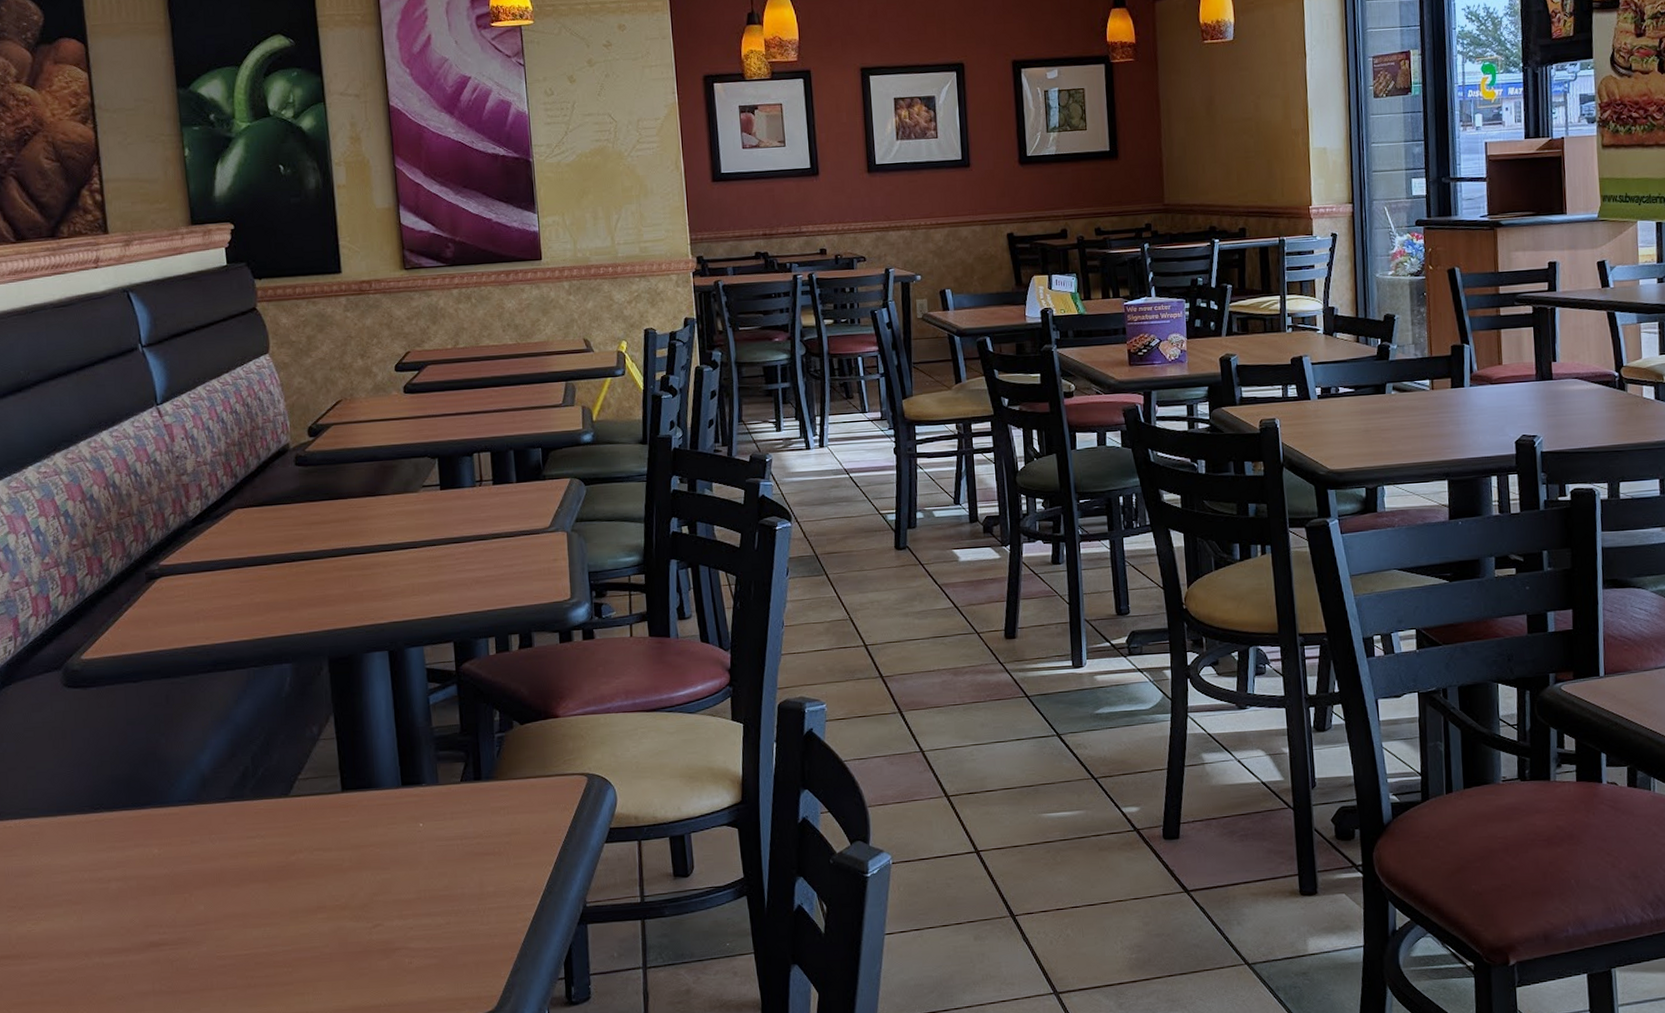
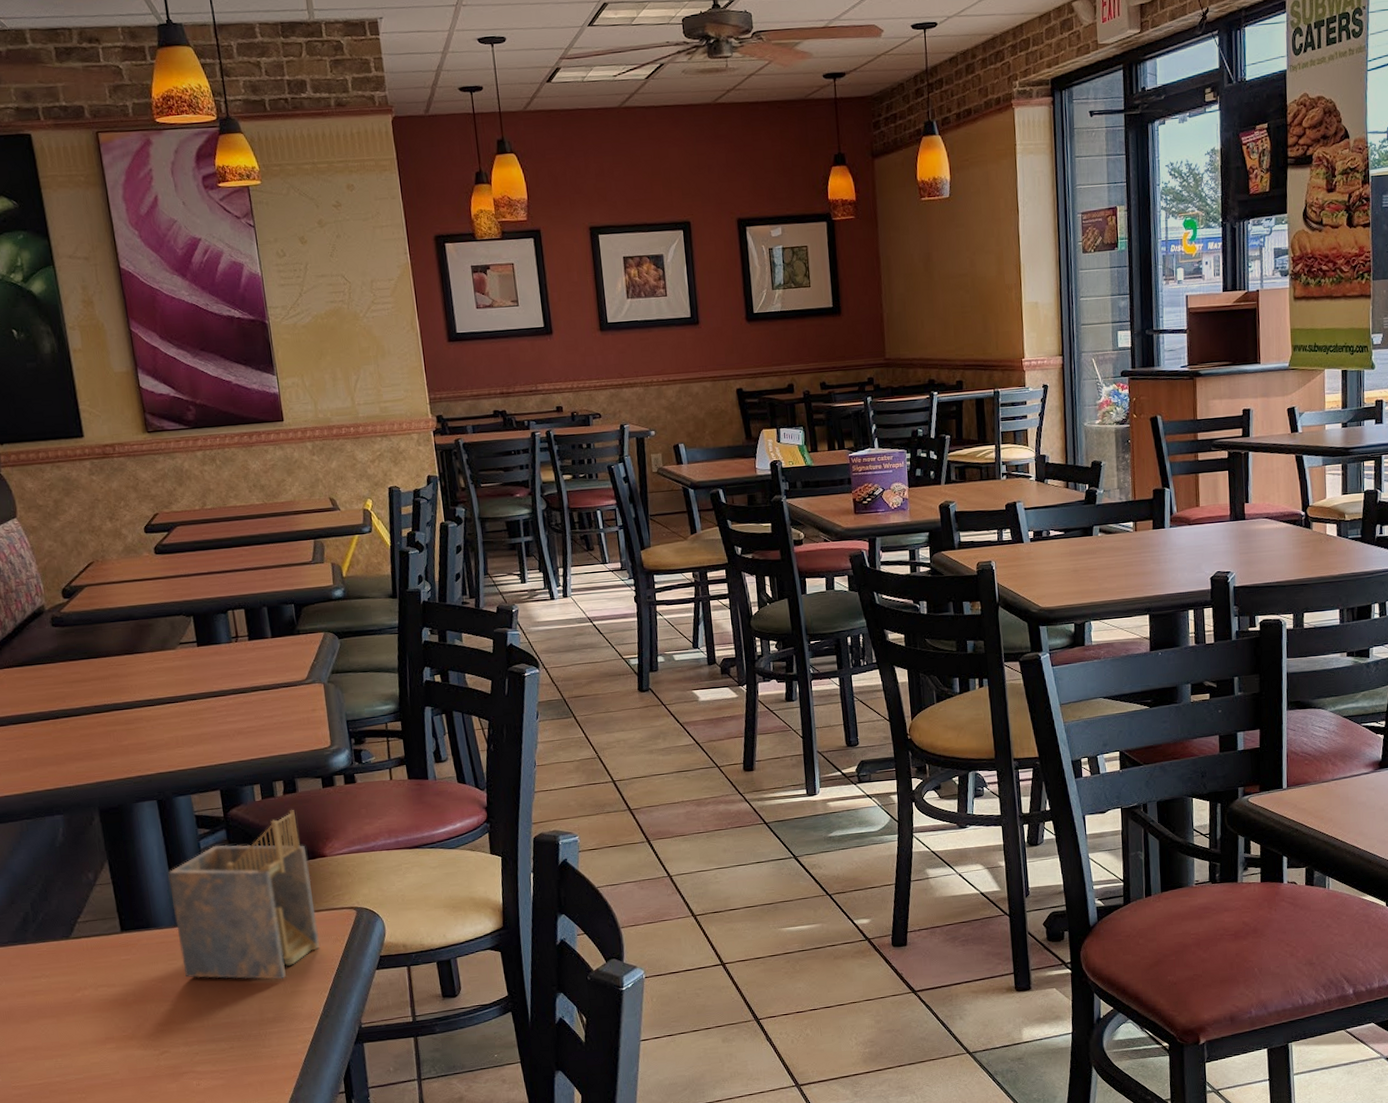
napkin holder: none [394,665,547,850] -> present [168,809,320,980]

